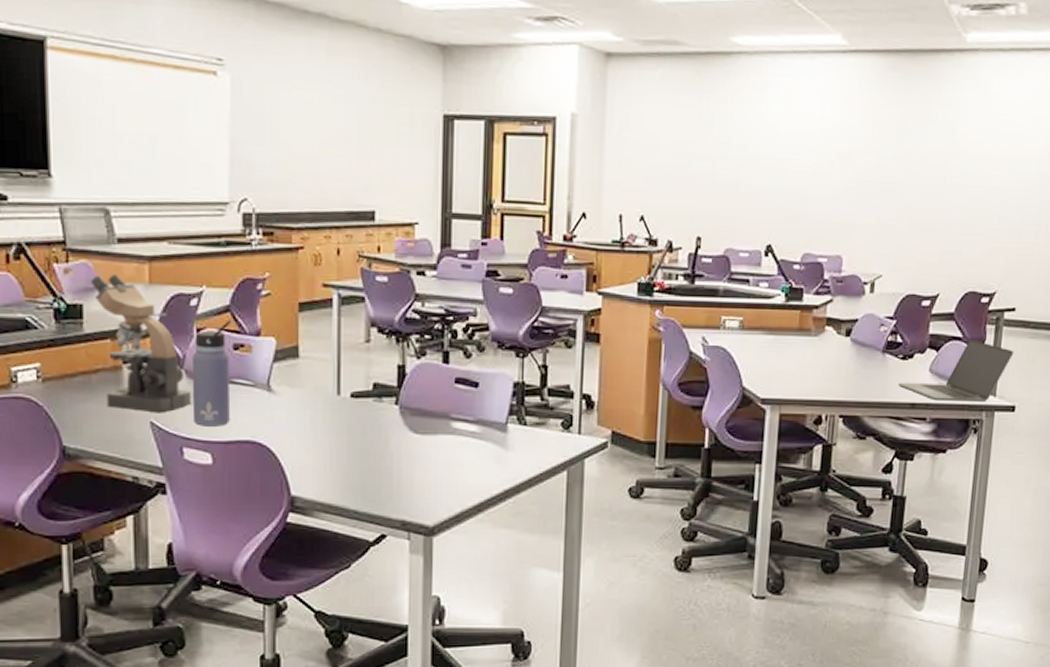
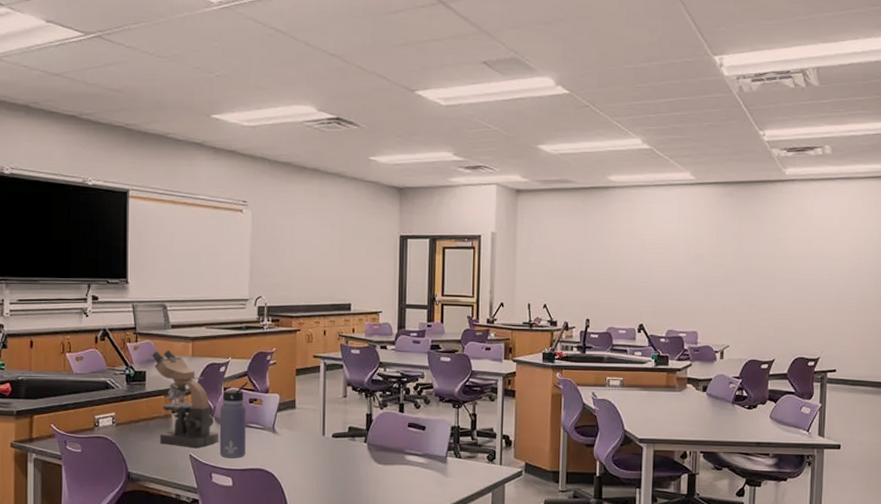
laptop: present [898,338,1014,402] -> none [745,393,837,442]

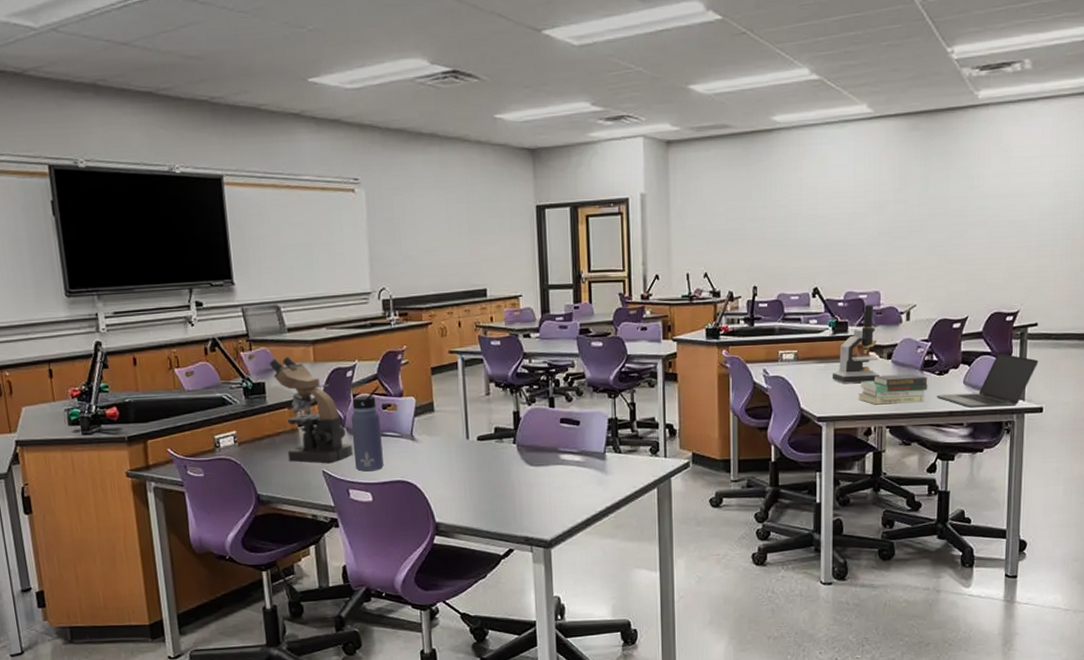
microscope: none [654,341,695,411] -> present [833,304,879,385]
books: none [676,405,738,432] -> present [858,373,928,405]
laptop: none [745,393,837,442] -> present [936,352,1039,408]

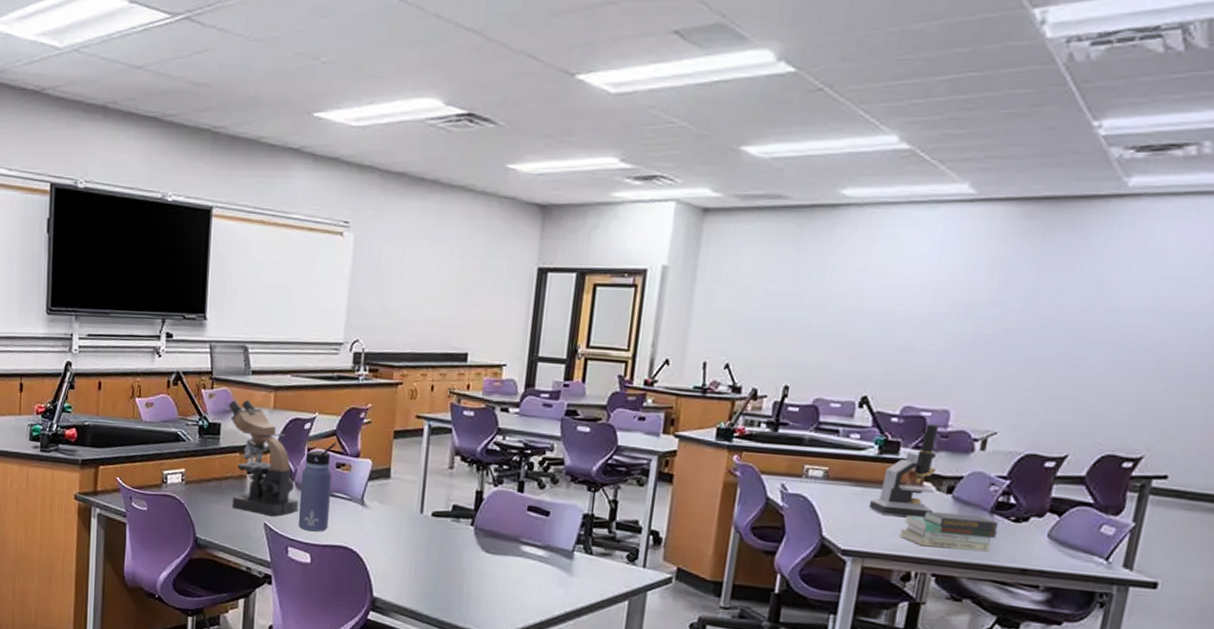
laptop: present [936,352,1039,408] -> none [1006,505,1162,575]

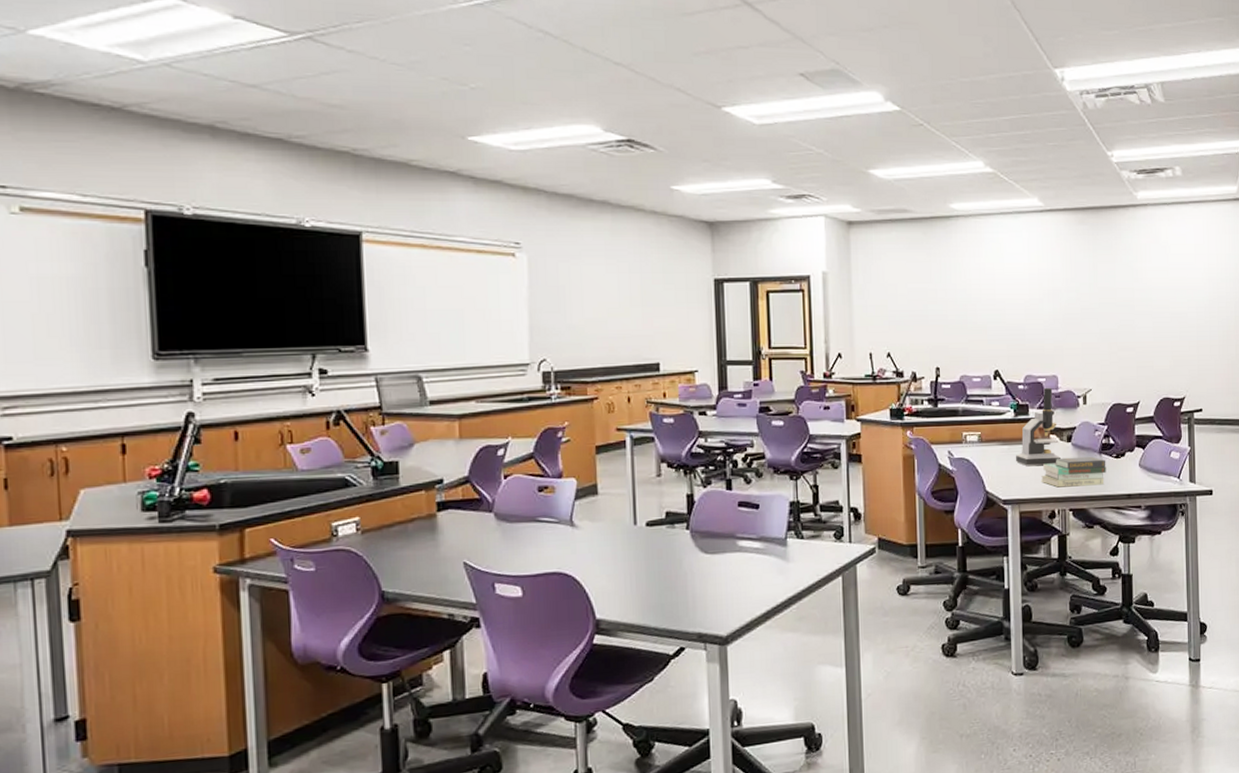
microscope: present [229,400,299,517] -> none [406,432,502,554]
water bottle: present [298,442,337,532] -> none [500,465,537,563]

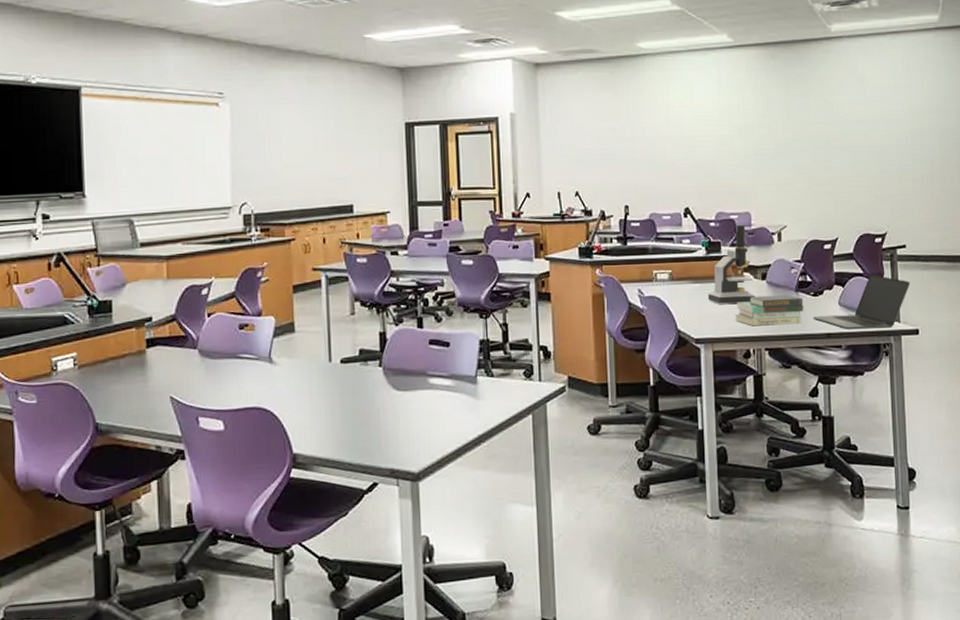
laptop: none [1115,436,1206,491] -> present [813,274,910,330]

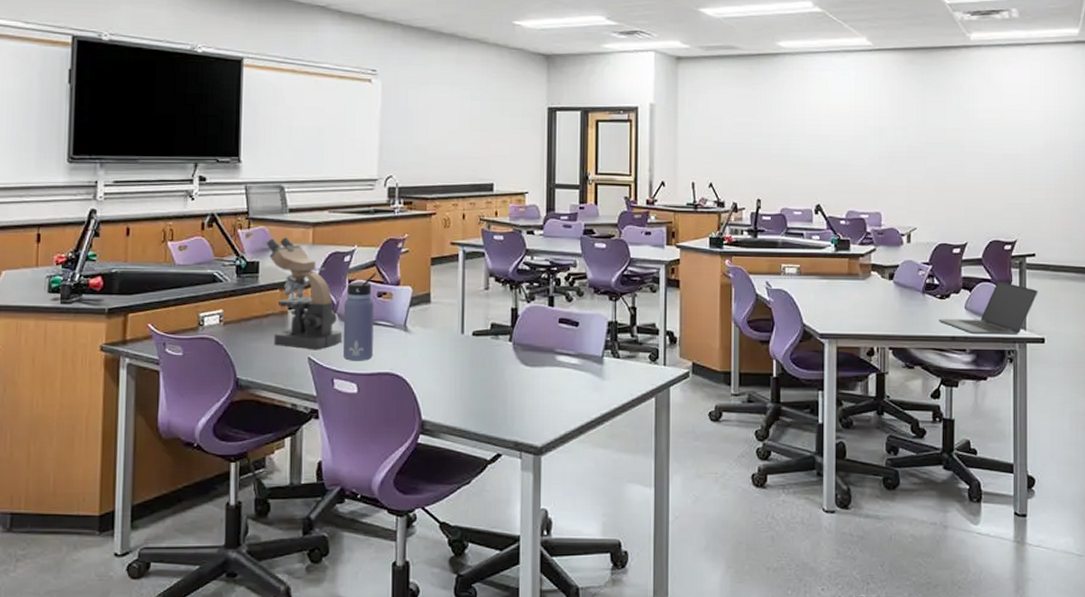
microscope: none [119,273,205,389] -> present [267,237,343,350]
water bottle: none [204,304,238,398] -> present [342,272,377,361]
microscope: present [708,224,755,305] -> none [835,224,881,302]
books: present [735,294,804,327] -> none [861,295,930,325]

